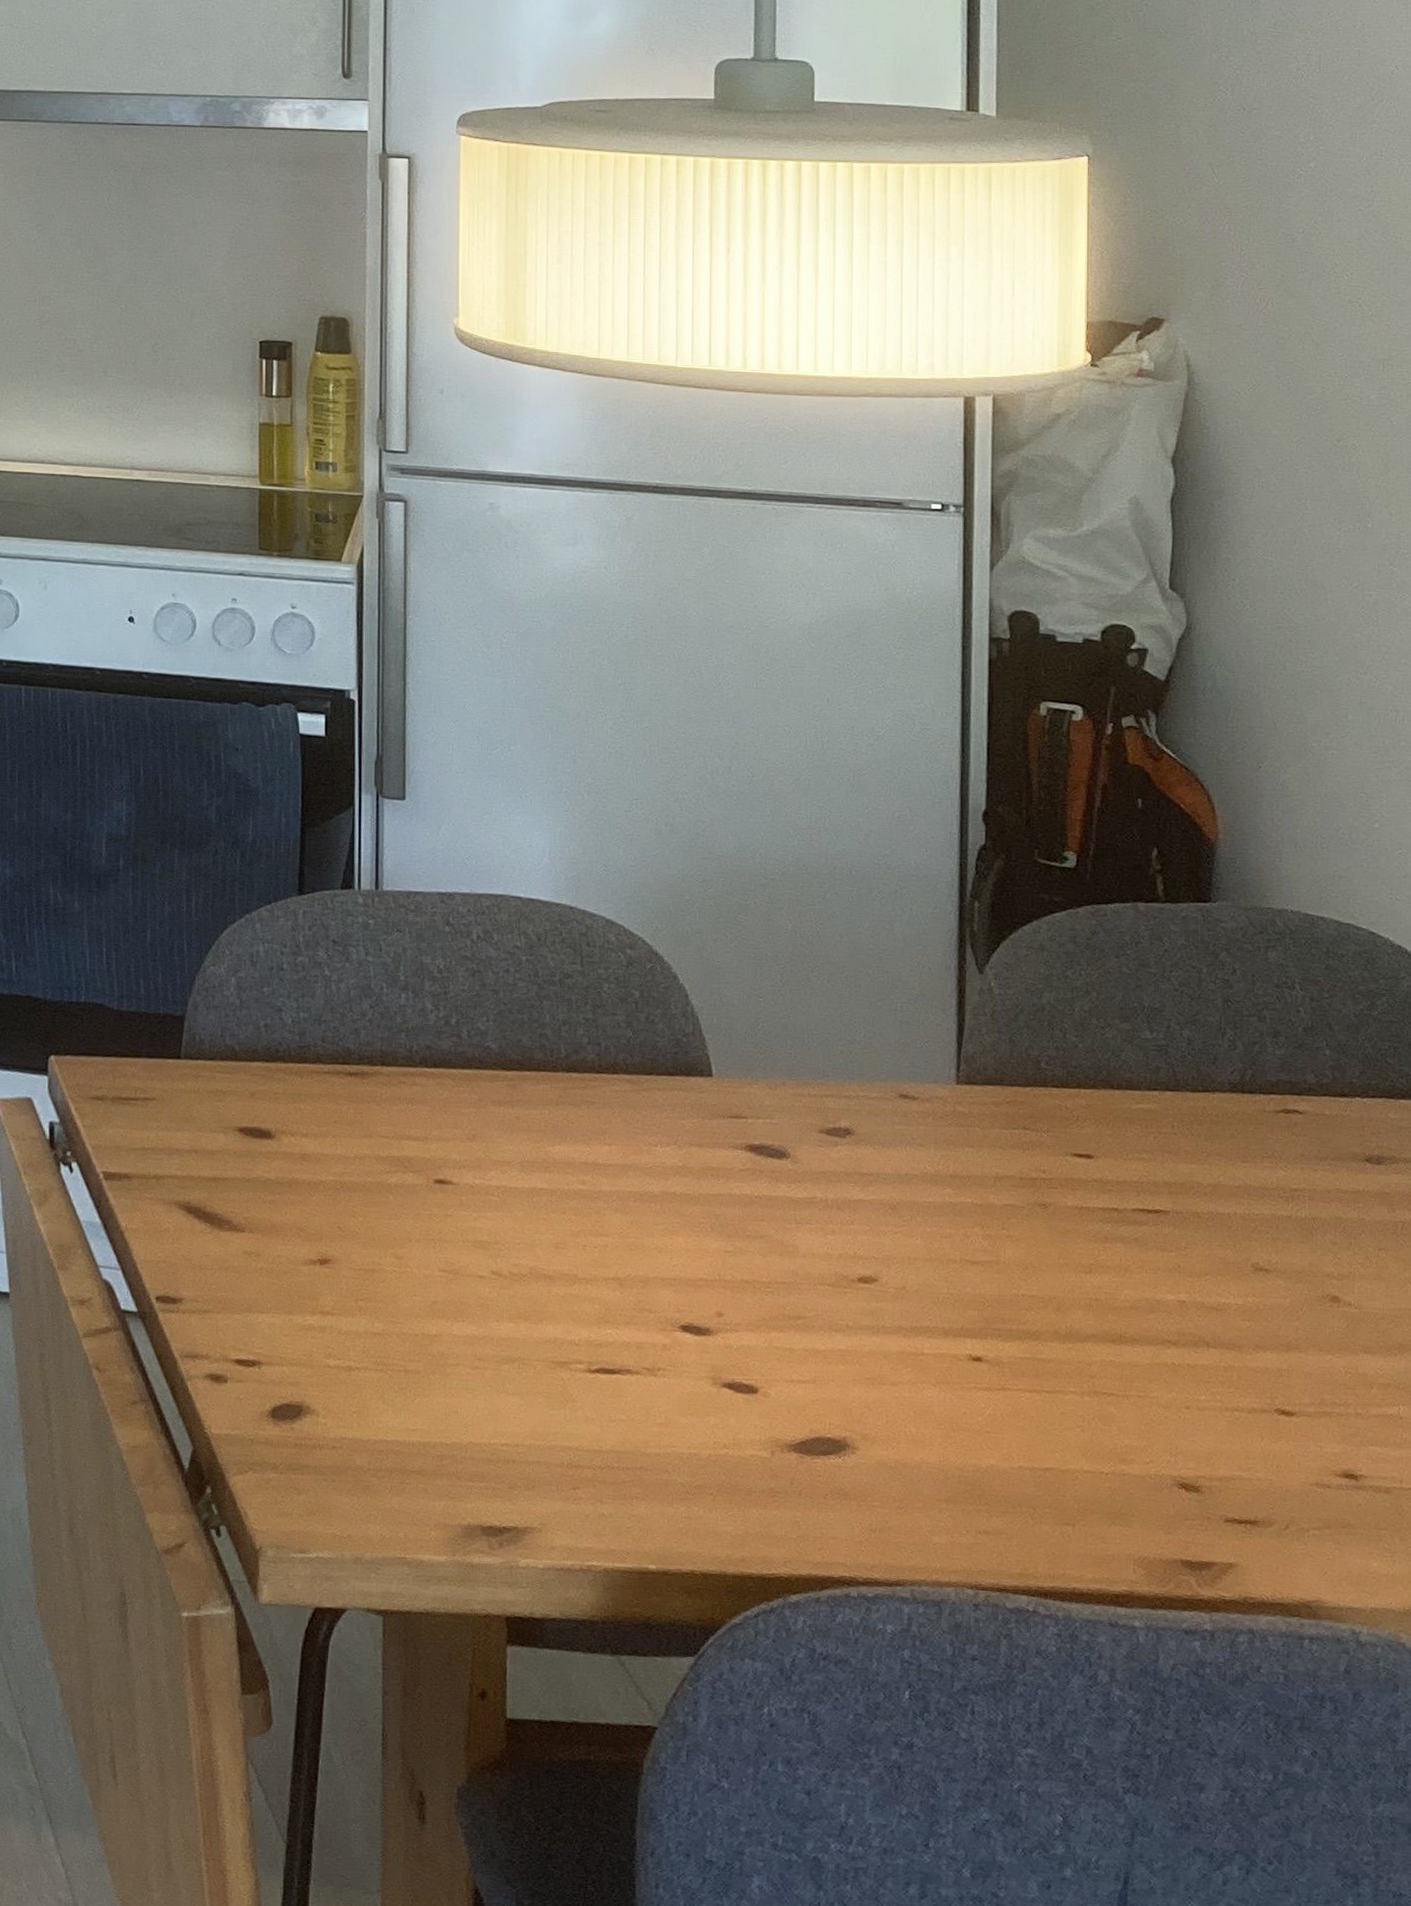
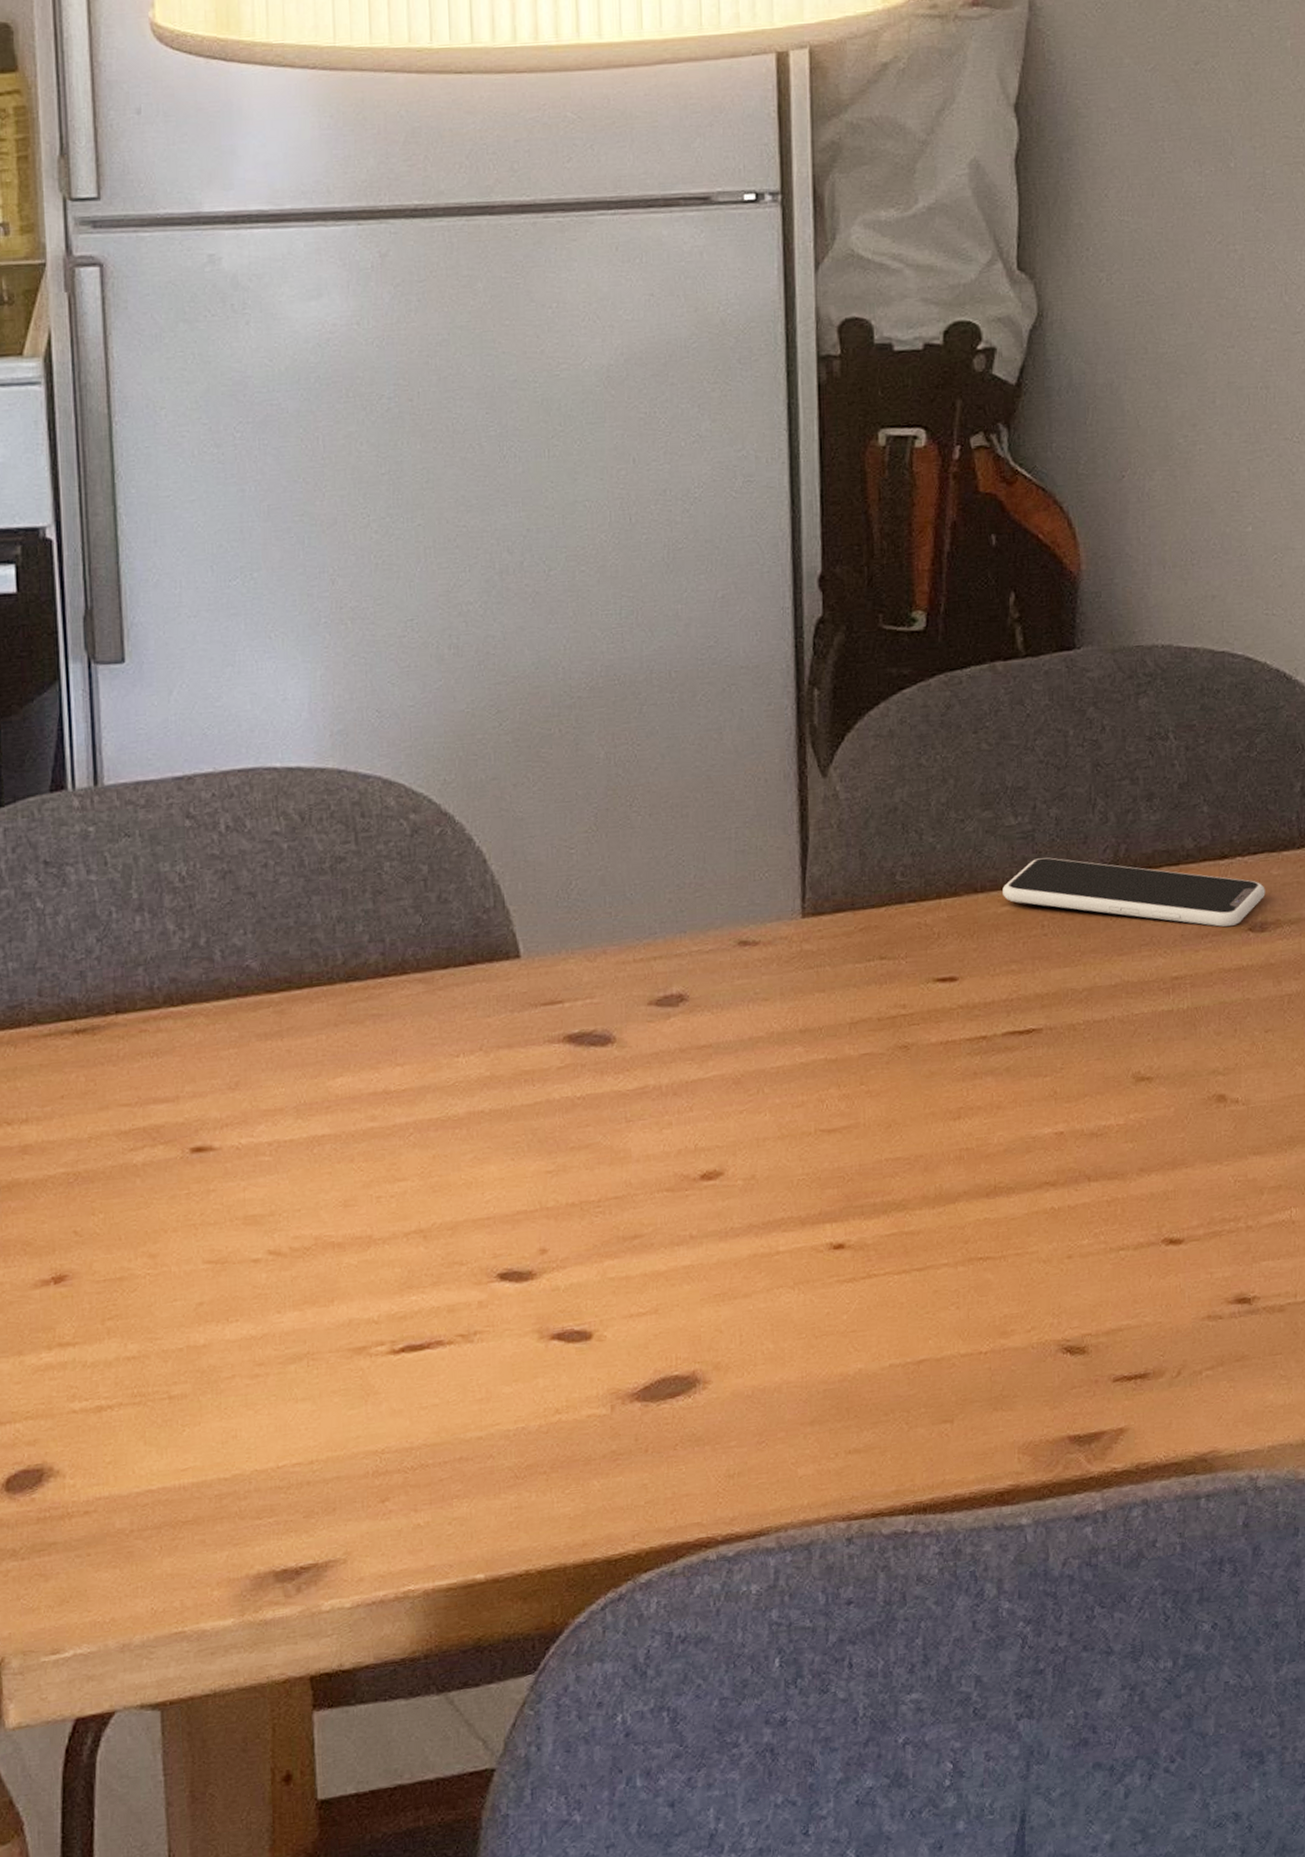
smartphone: none [1137,1069,1383,1155] -> present [1002,857,1266,927]

